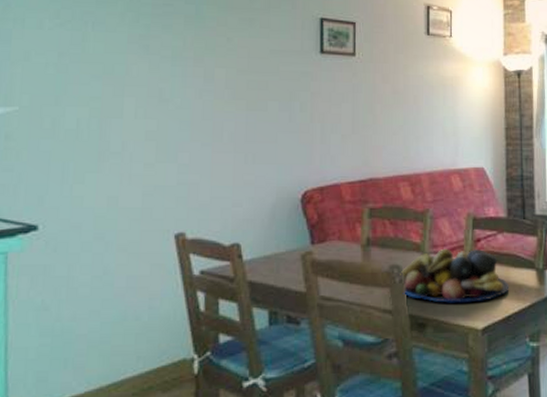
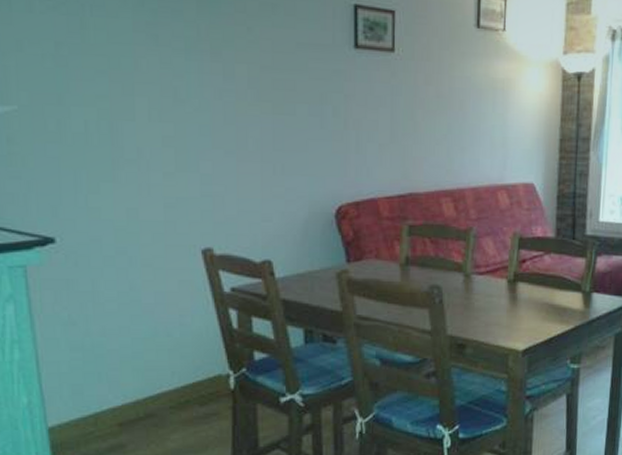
fruit bowl: present [400,248,510,303] -> none [440,269,554,324]

